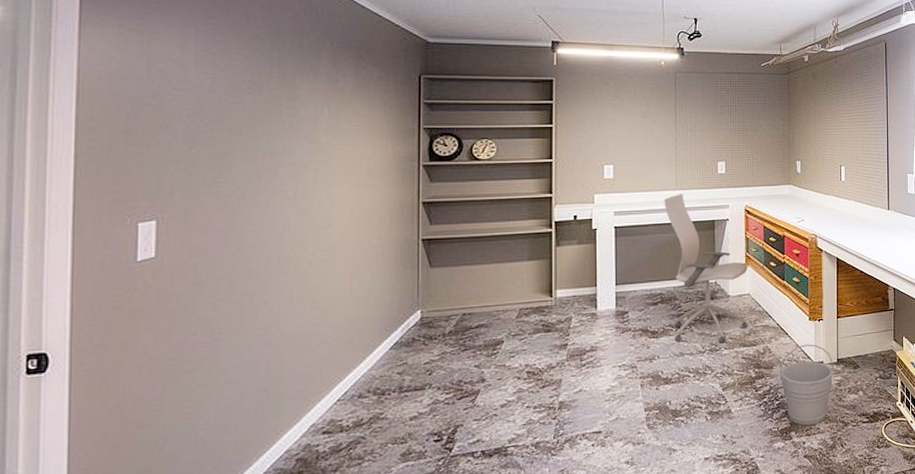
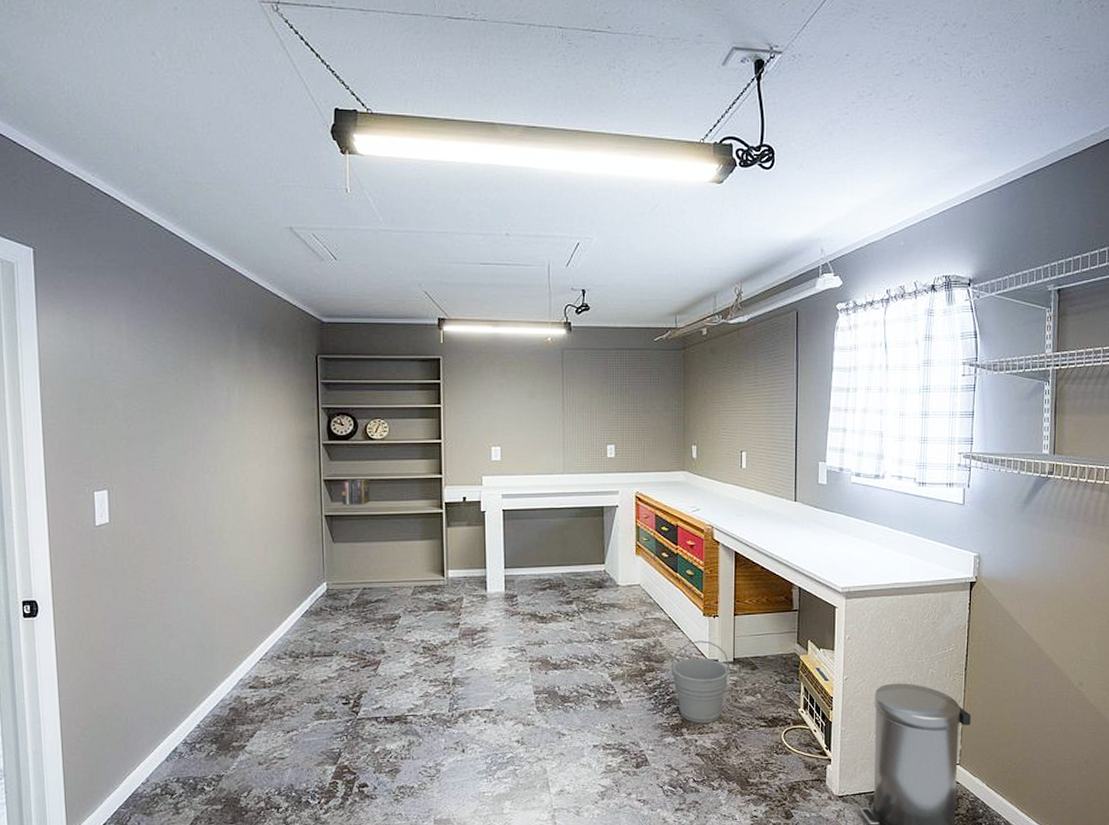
books: none [442,198,474,227] -> present [342,477,370,505]
office chair: present [664,194,748,344] -> none [552,478,638,634]

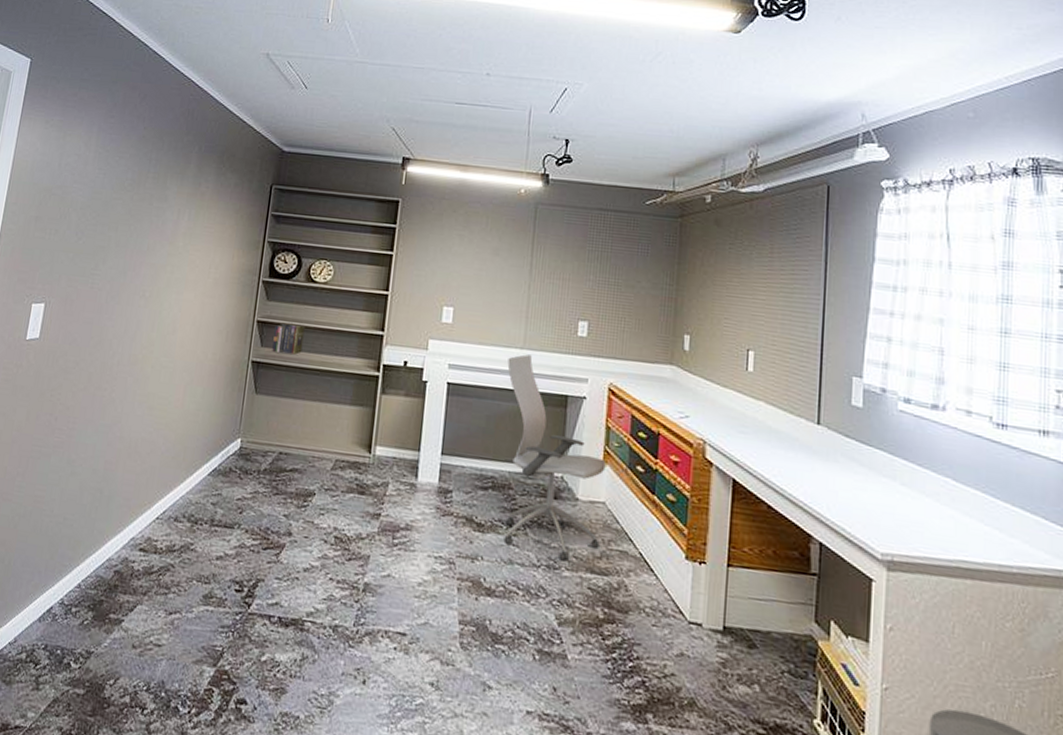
office chair: none [552,478,638,634] -> present [503,354,606,561]
bucket: present [671,640,730,724] -> none [636,591,718,714]

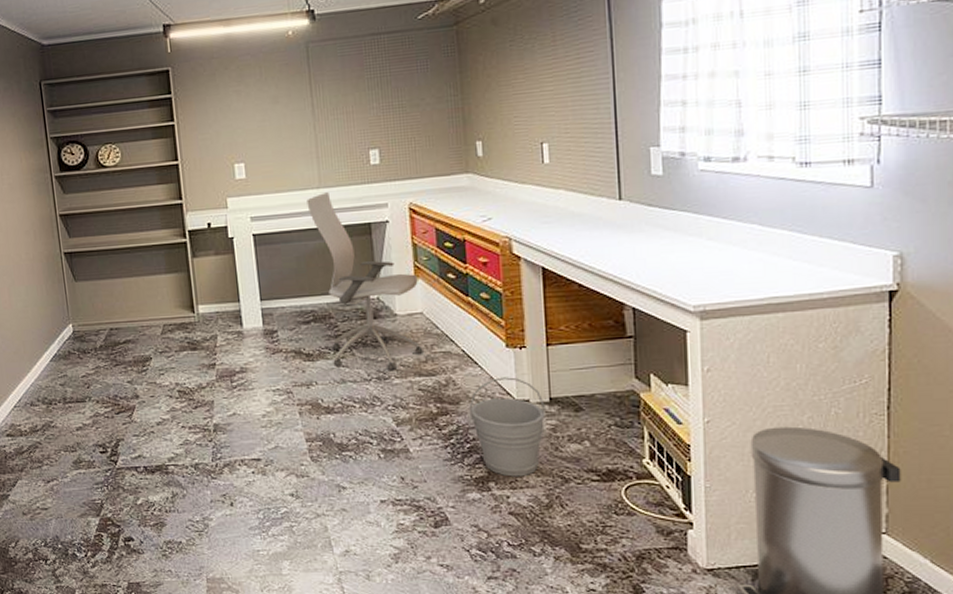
books: present [272,322,305,355] -> none [77,208,109,240]
bucket: none [636,591,718,714] -> present [469,377,546,477]

